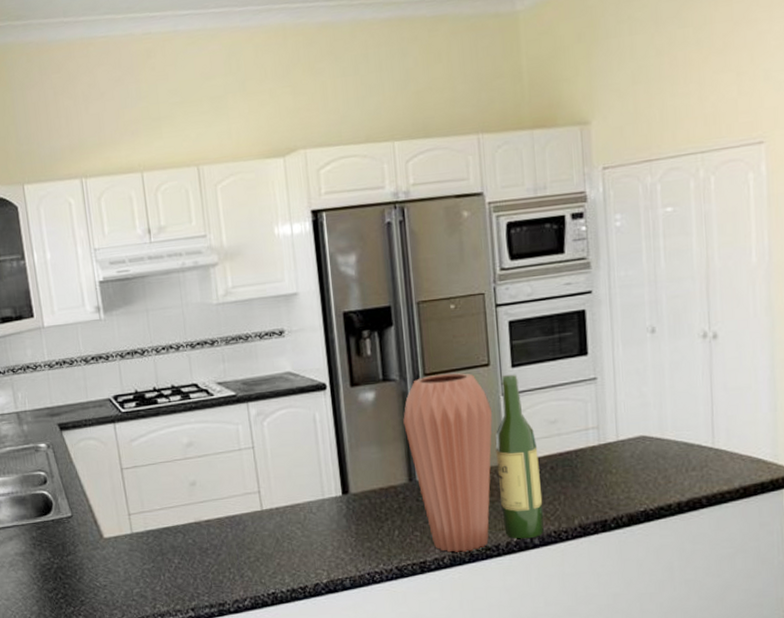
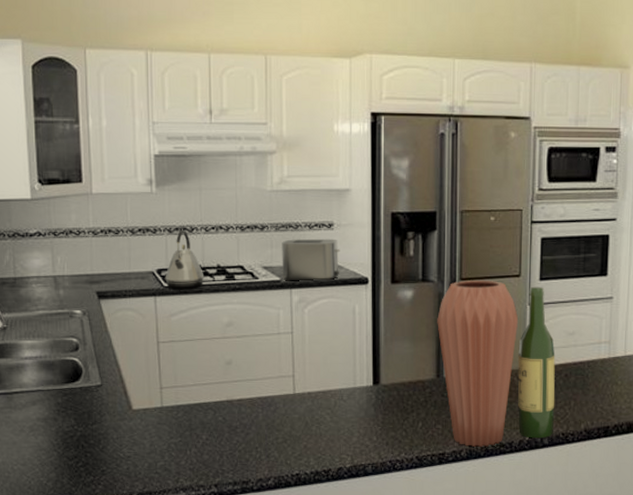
kettle: none [121,353,160,416] -> present [165,229,205,291]
toaster: none [233,346,295,395] -> present [282,238,340,281]

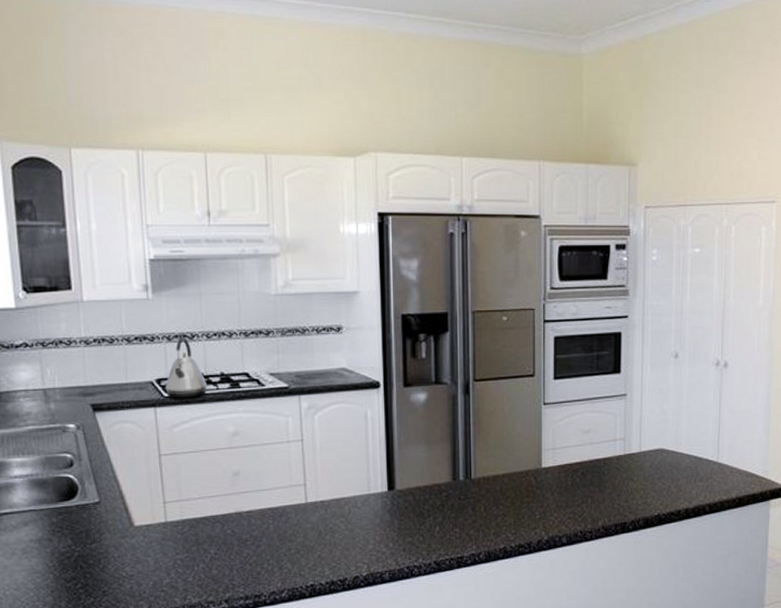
toaster: present [282,238,340,281] -> none [288,342,350,387]
vase: present [437,279,519,447] -> none [452,380,534,549]
wine bottle: present [518,286,555,439] -> none [534,385,572,538]

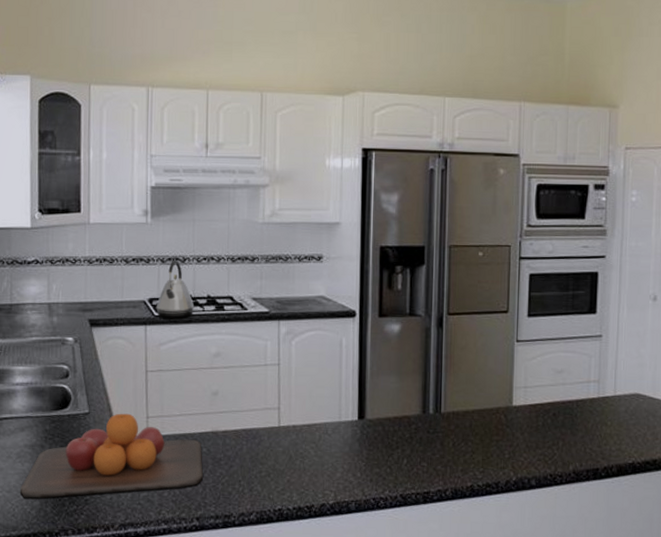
chopping board: none [30,500,229,596] -> present [21,413,203,500]

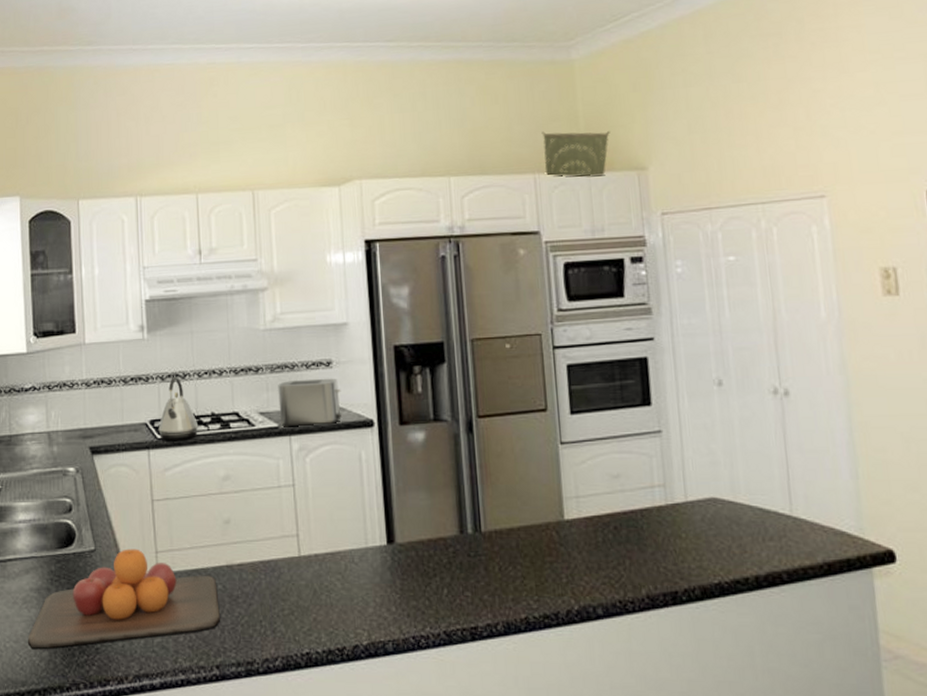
toaster: none [271,271,329,313] -> present [278,378,341,427]
basket: none [530,64,590,110] -> present [541,131,610,177]

